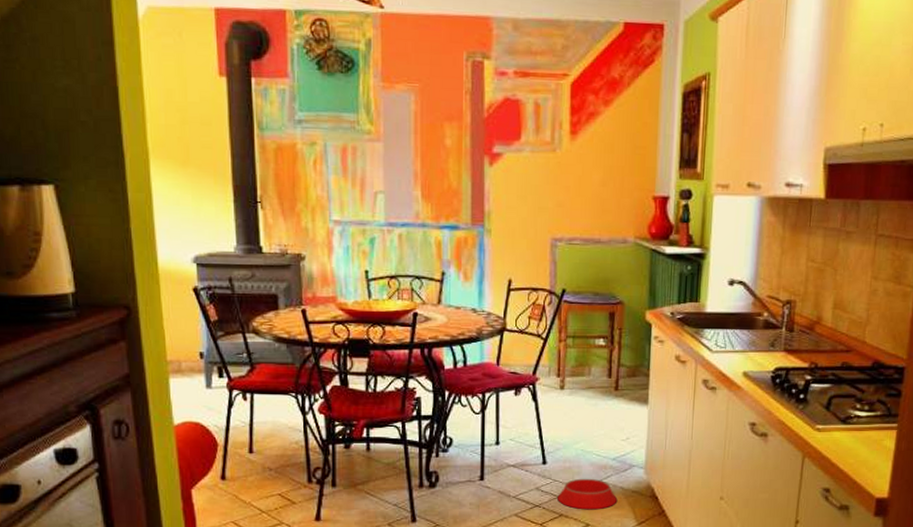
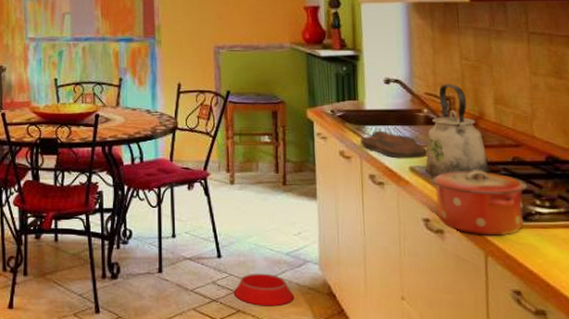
cutting board: none [697,334,762,364] -> present [360,130,427,159]
kettle: none [758,286,819,382] -> present [425,84,489,177]
casserole: none [761,375,852,438] -> present [430,170,528,236]

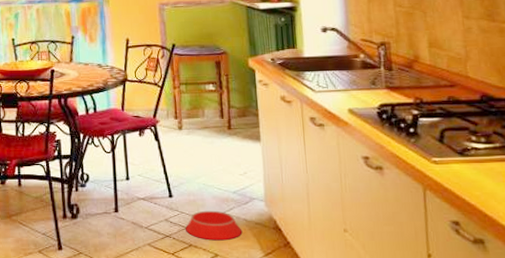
cutting board: present [360,130,427,159] -> none [300,75,365,102]
kettle: present [425,84,489,177] -> none [363,30,425,118]
casserole: present [430,170,528,236] -> none [368,110,464,171]

